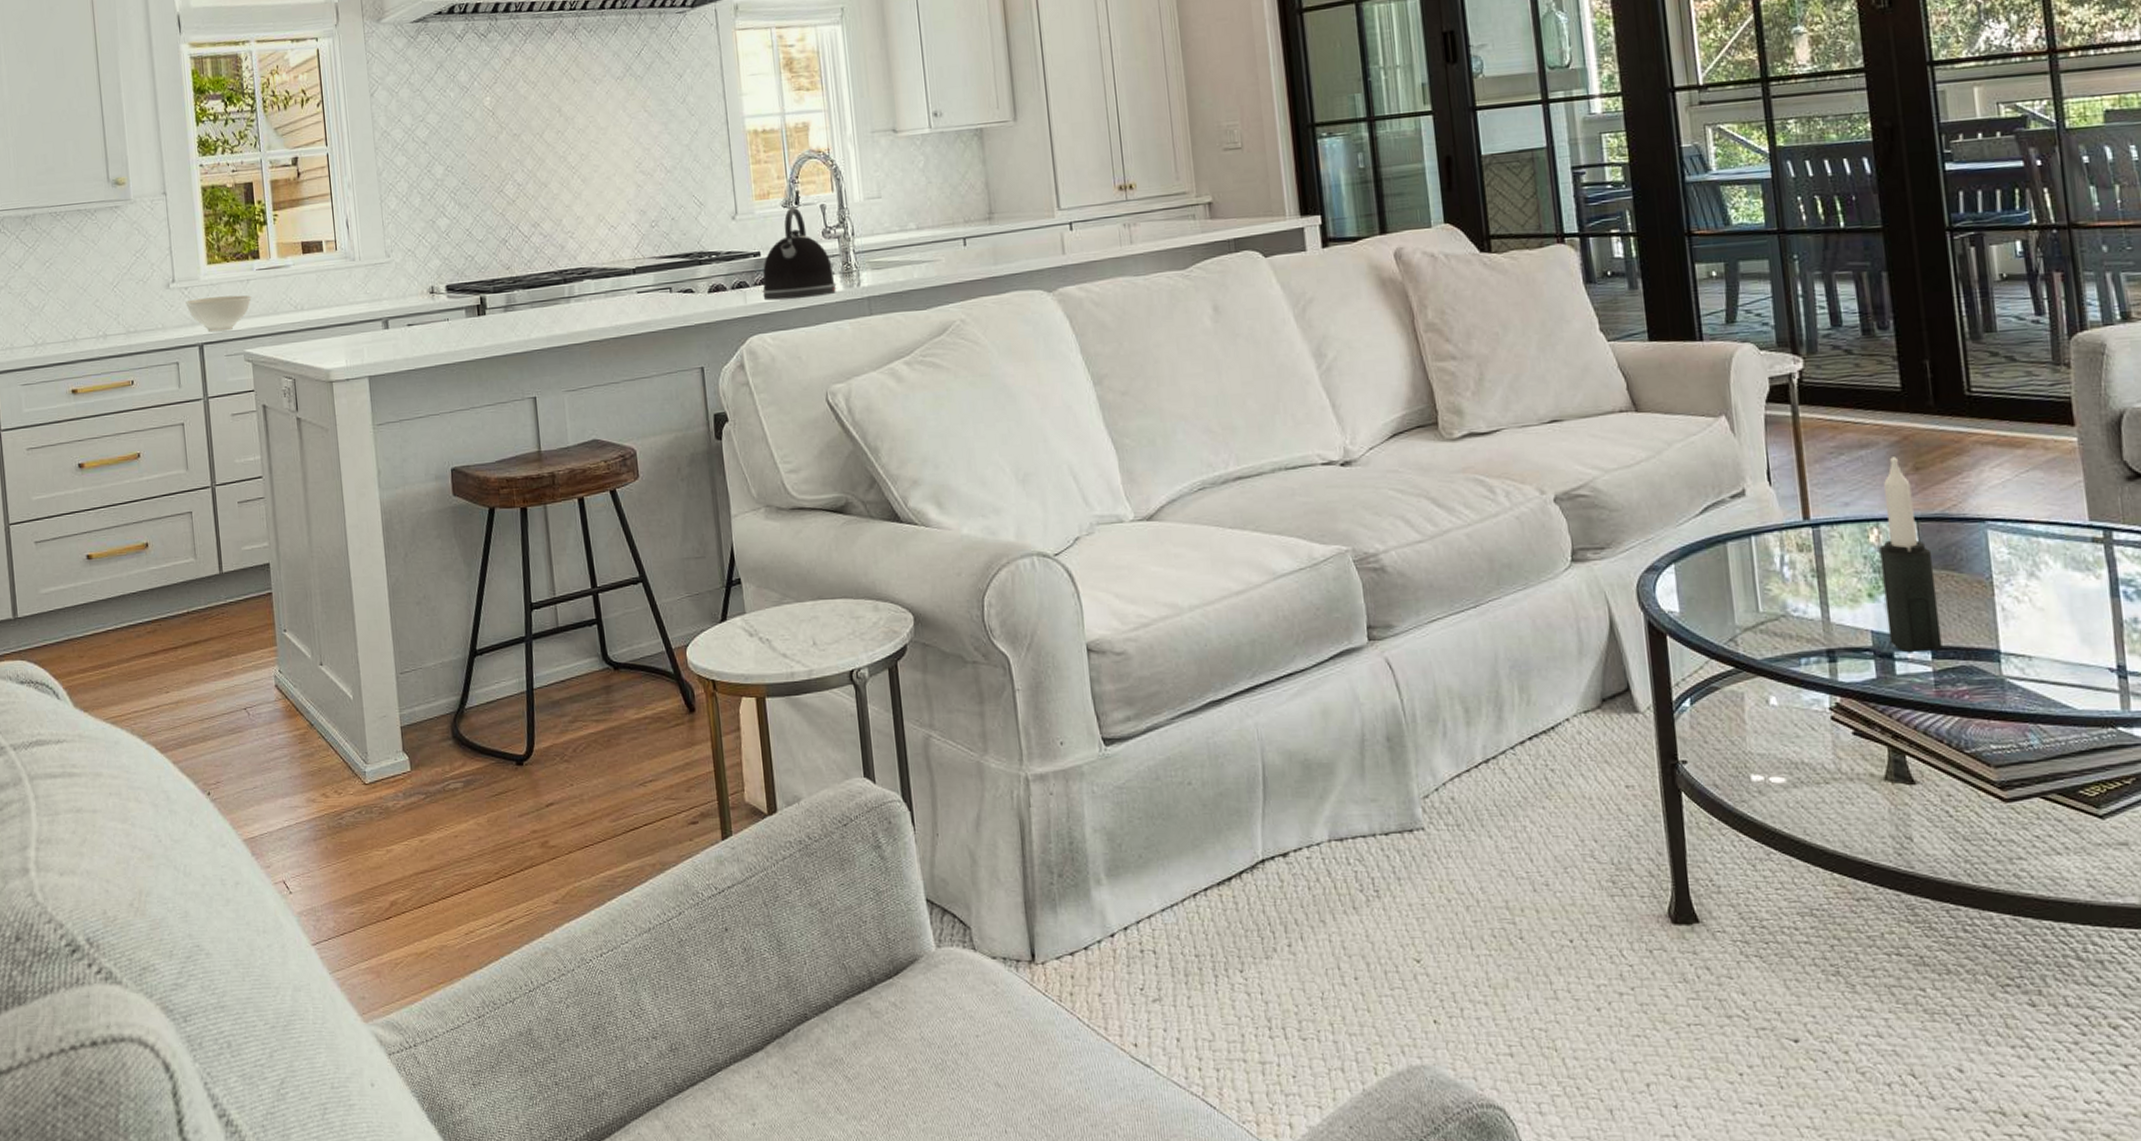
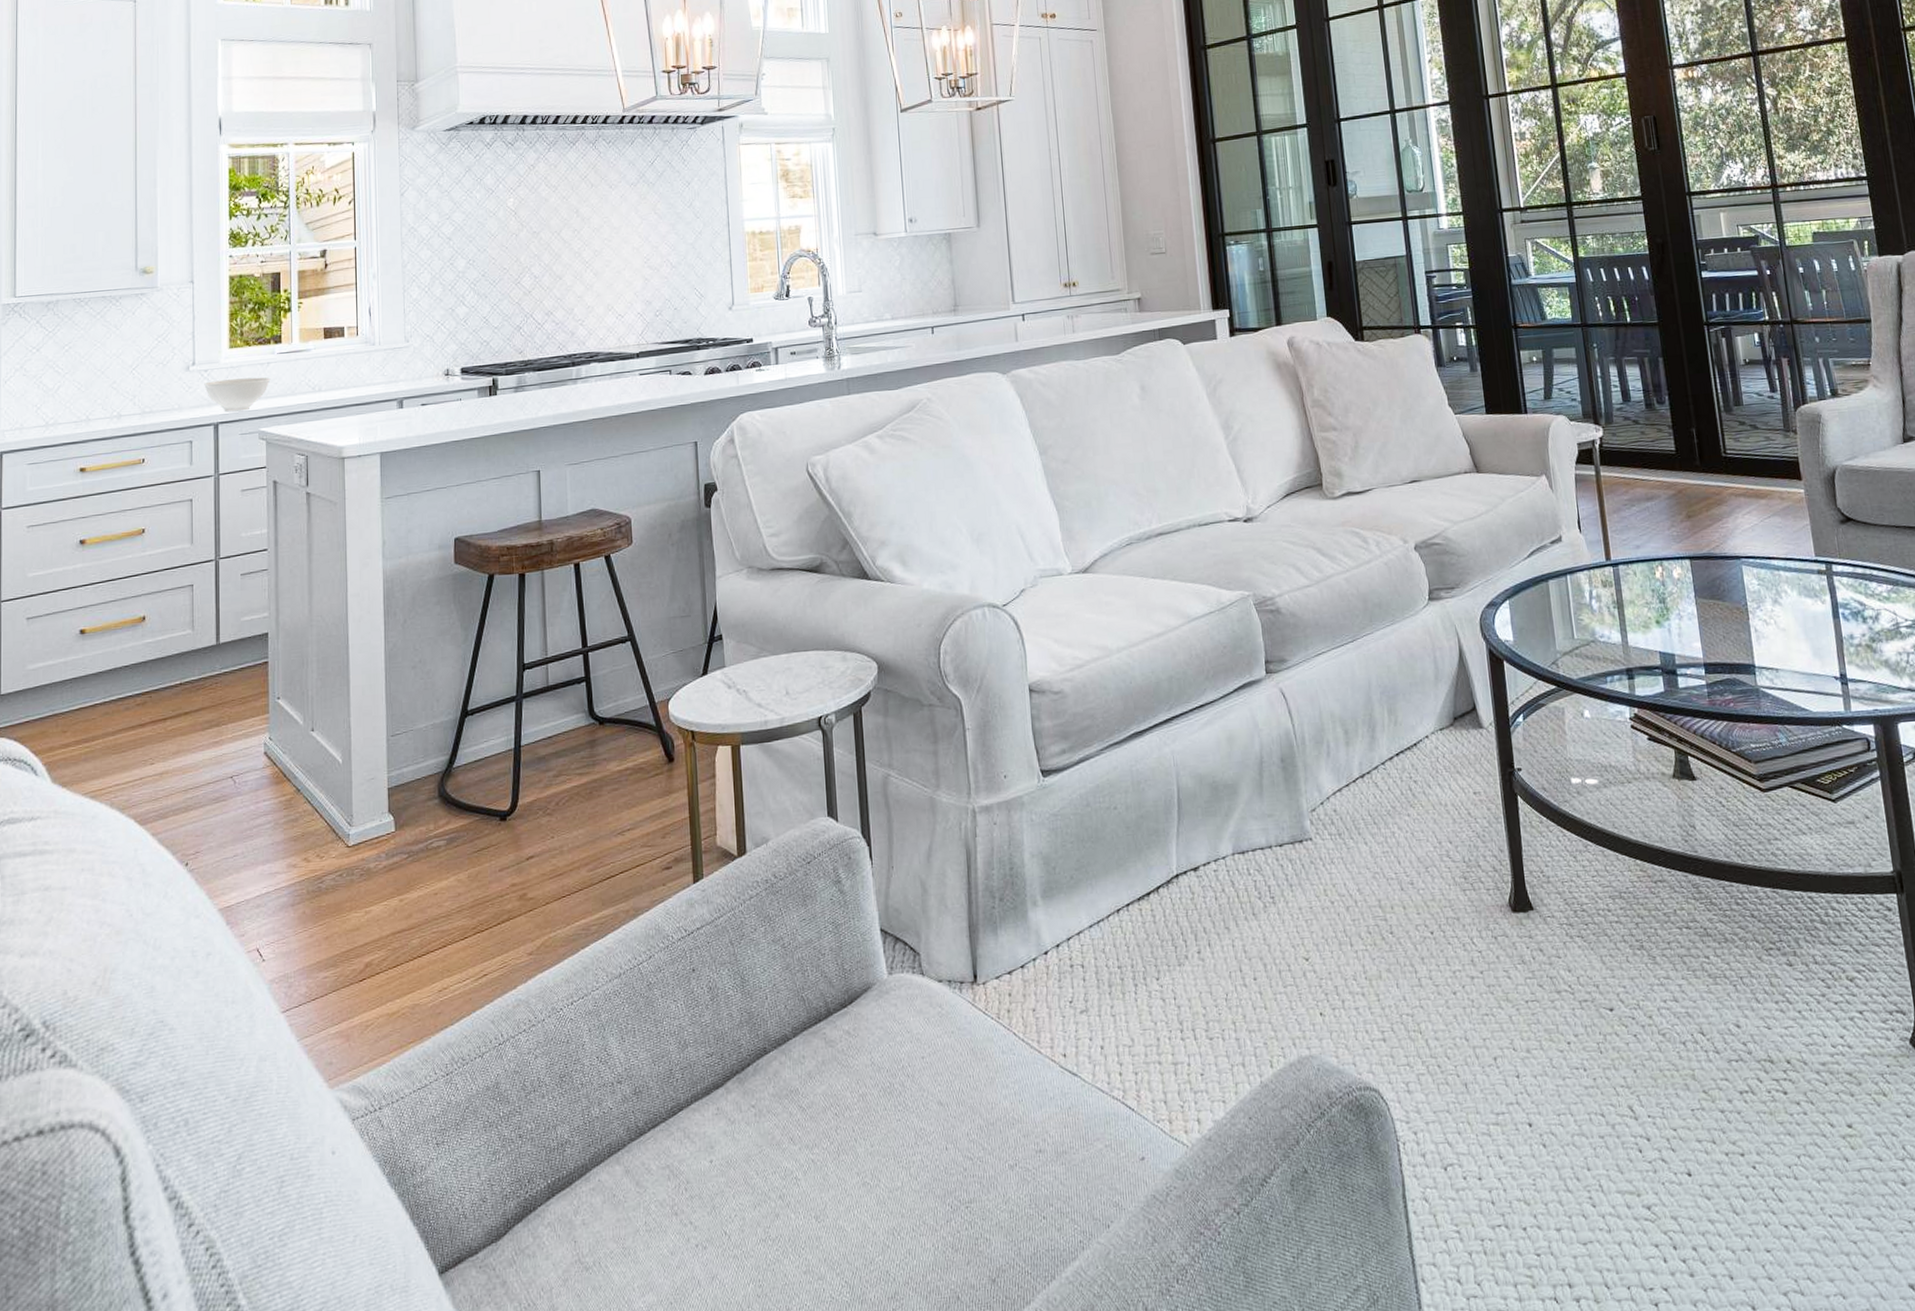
kettle: present [762,207,837,301] -> none [753,299,820,382]
candle: present [1879,456,1943,652] -> none [1663,507,1713,669]

